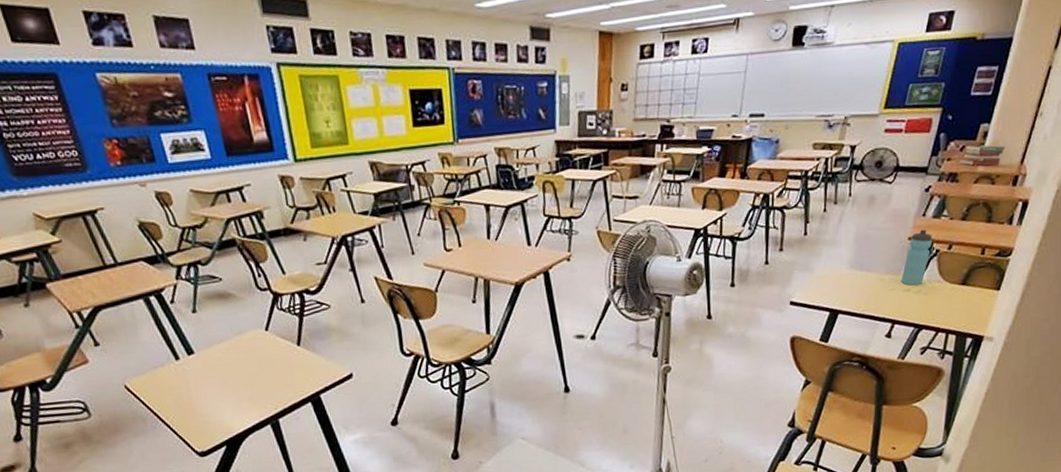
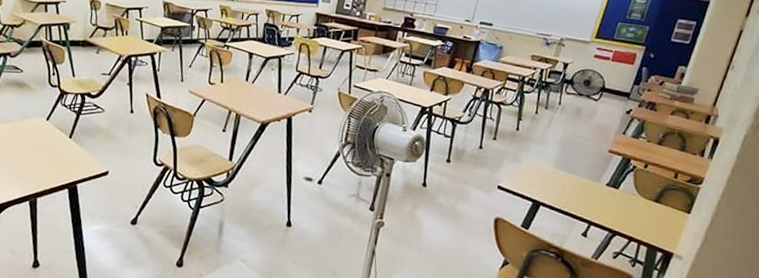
water bottle: present [901,229,933,287] -> none [599,145,631,195]

